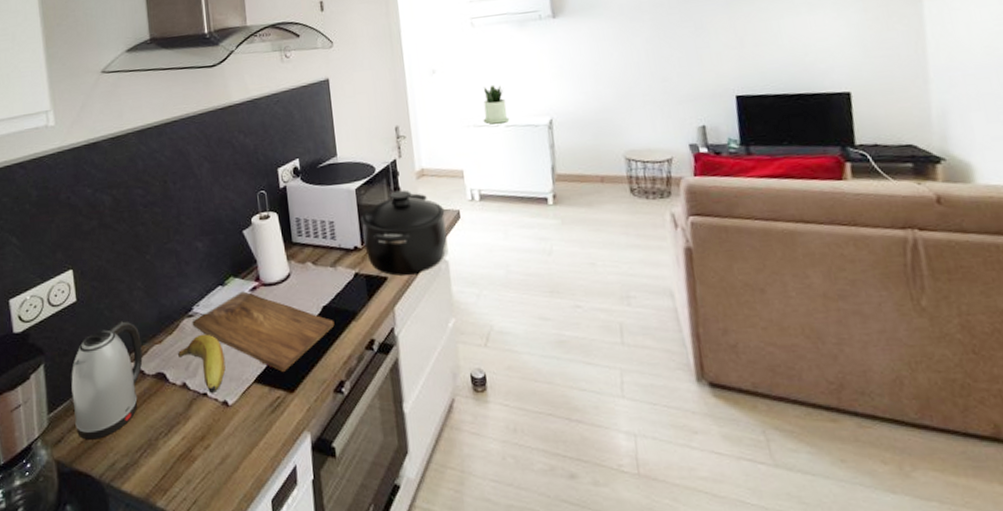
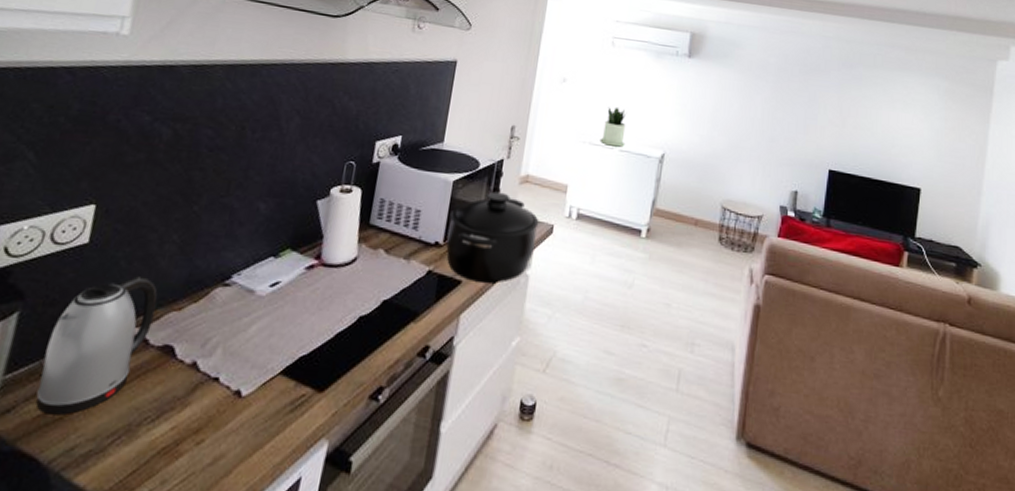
fruit: present [178,334,226,393] -> none [197,308,255,379]
cutting board: present [193,291,335,373] -> none [226,267,391,368]

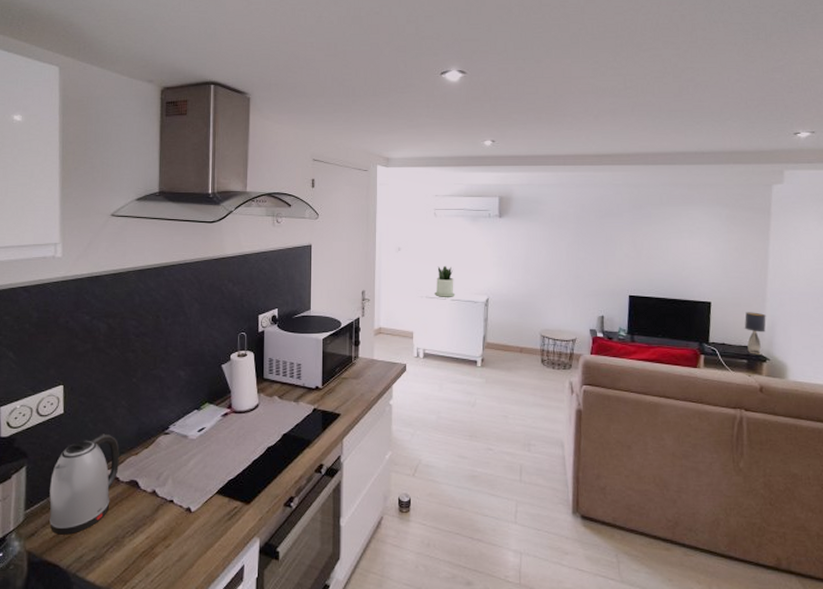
saucepan: present [446,191,539,284] -> none [323,343,394,413]
table lamp: none [955,205,980,258] -> present [744,312,766,354]

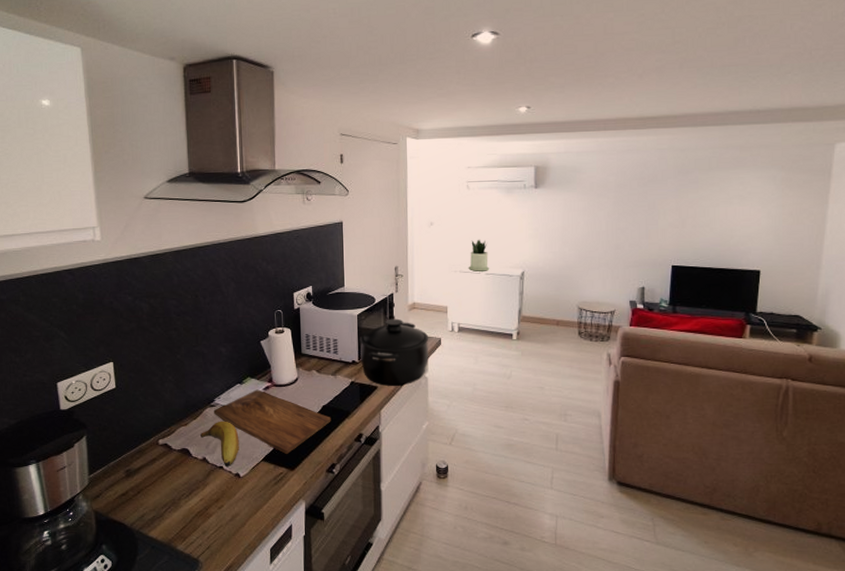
kettle: present [49,434,120,535] -> none [109,406,171,497]
fruit: none [152,450,193,500] -> present [200,421,239,466]
cutting board: none [168,416,291,487] -> present [214,389,331,455]
saucepan: none [323,343,394,413] -> present [359,318,429,386]
table lamp: present [744,312,766,354] -> none [795,280,820,324]

